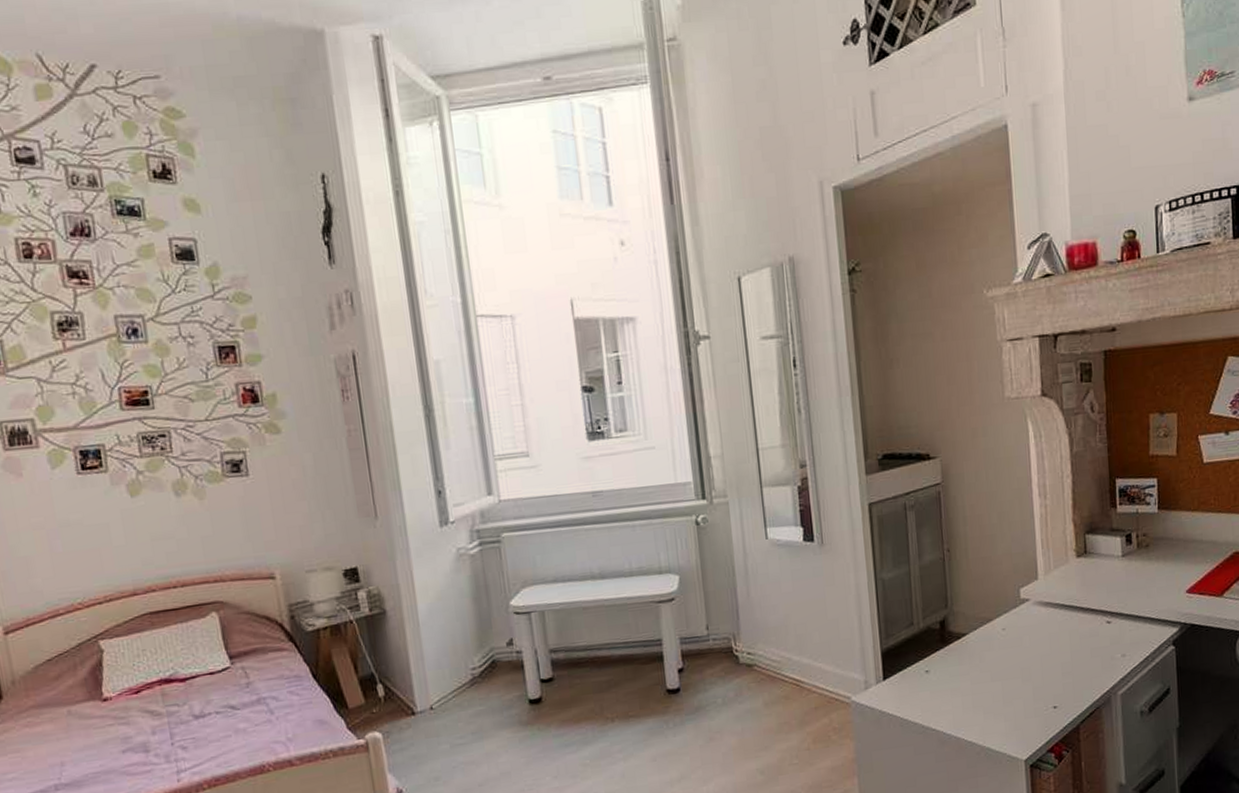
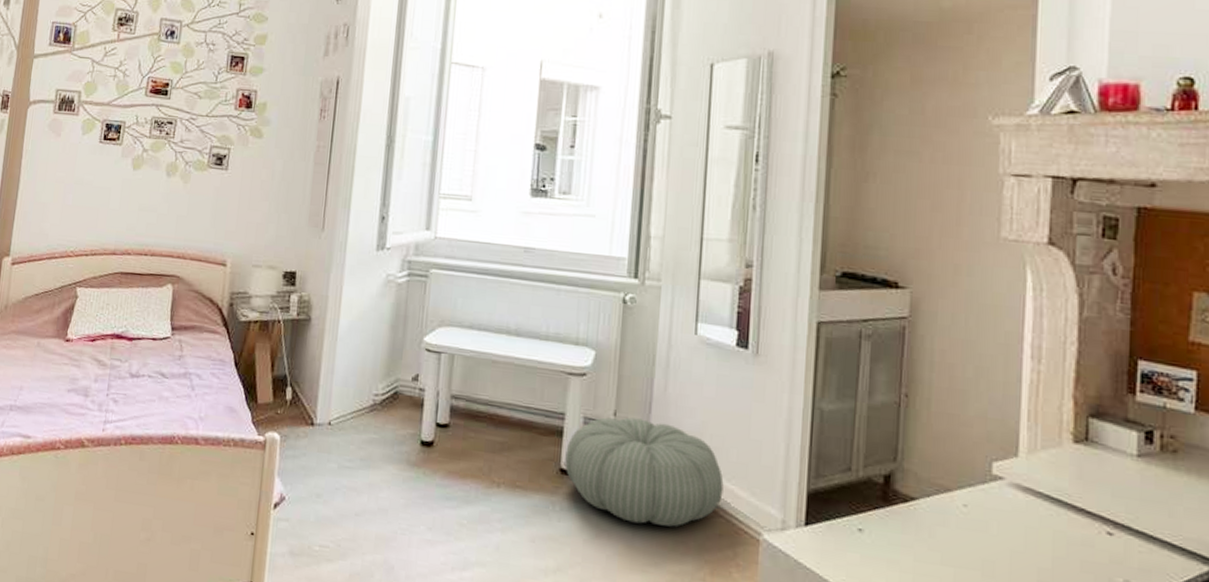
pouf: none [668,625,813,719] -> present [565,417,724,527]

